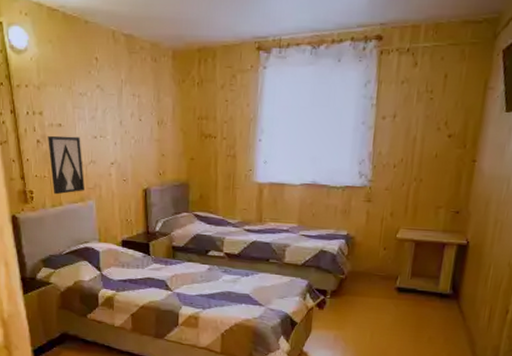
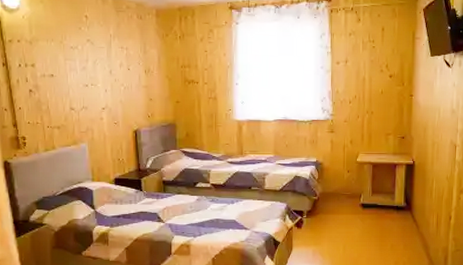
wall art: present [48,135,84,195] -> none [40,85,77,139]

